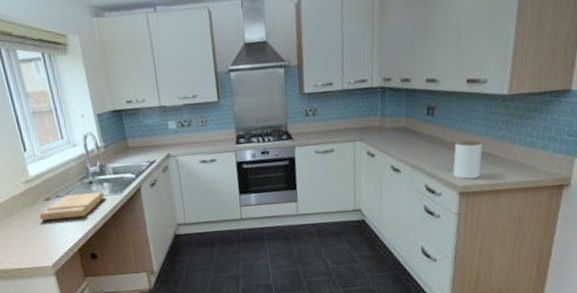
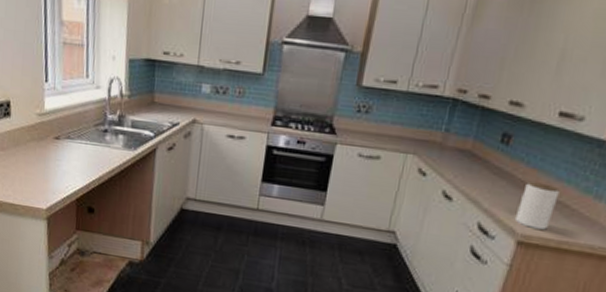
cutting board: present [39,192,105,222] -> none [45,138,117,166]

